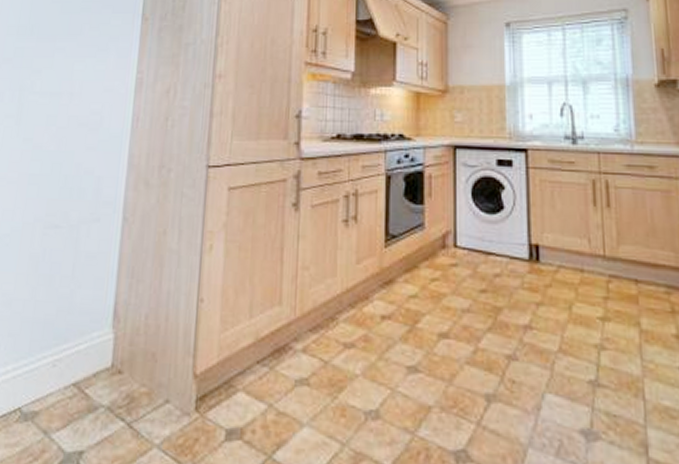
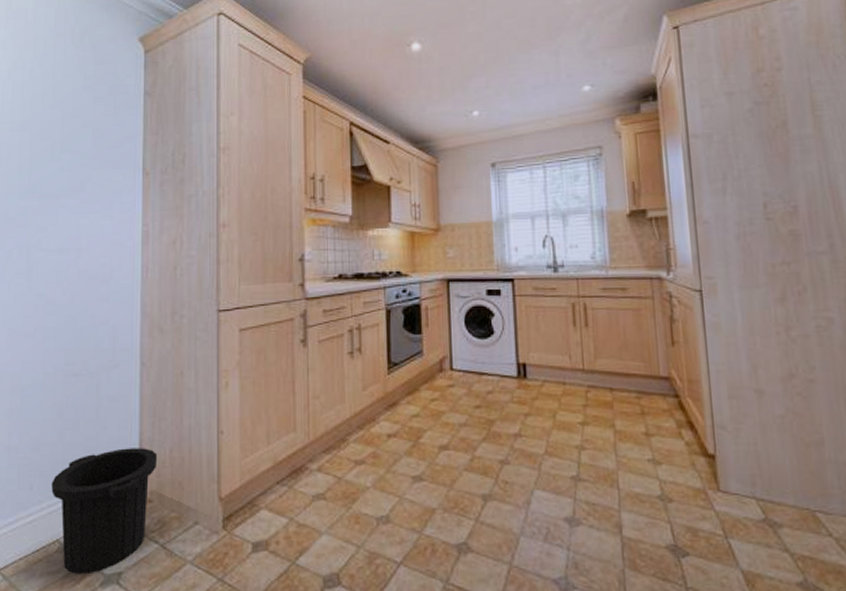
trash can: none [18,310,132,450] -> present [51,448,158,575]

